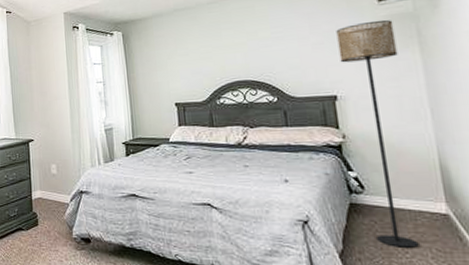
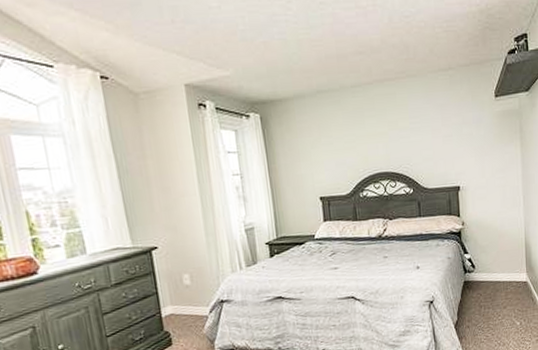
floor lamp: present [336,19,419,248] -> none [462,115,508,313]

